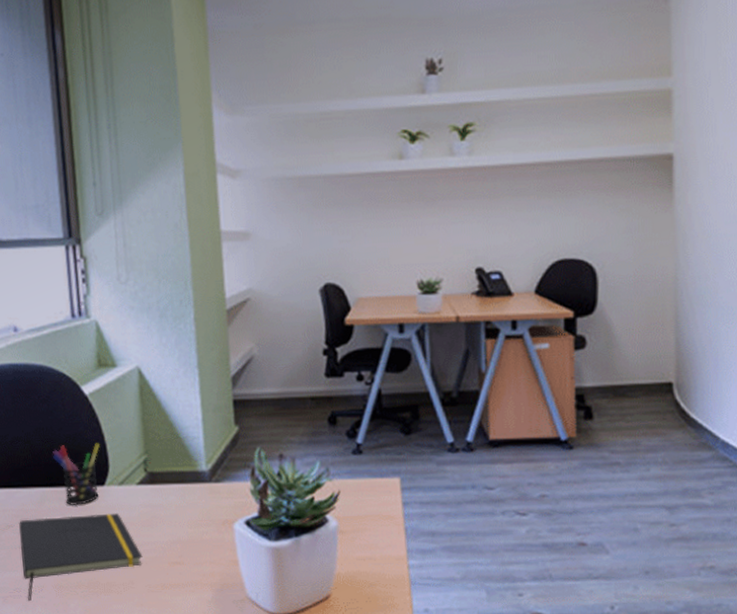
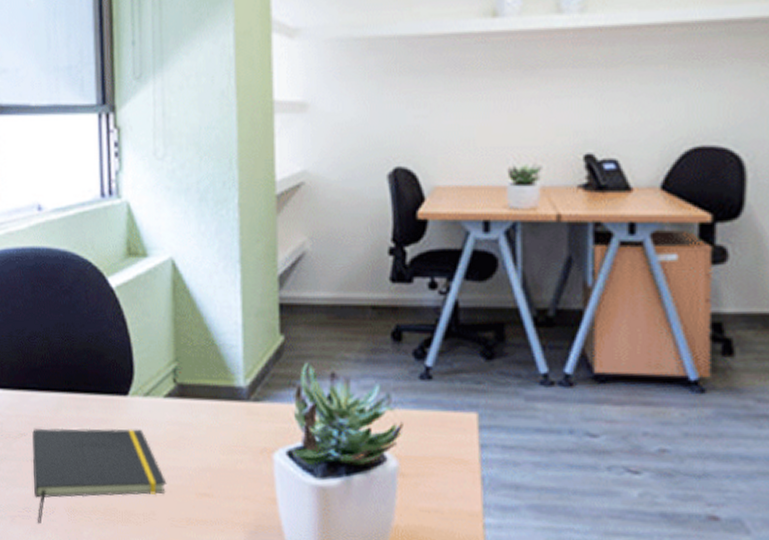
pen holder: present [53,443,100,506] -> none [73,345,124,417]

